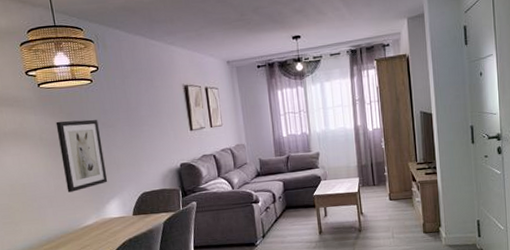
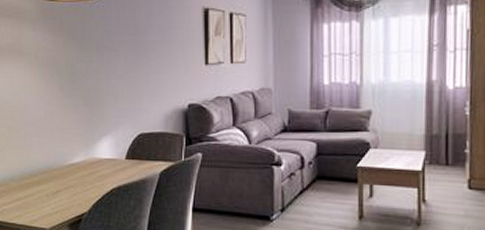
wall art: present [55,119,108,193] -> none [54,39,102,122]

